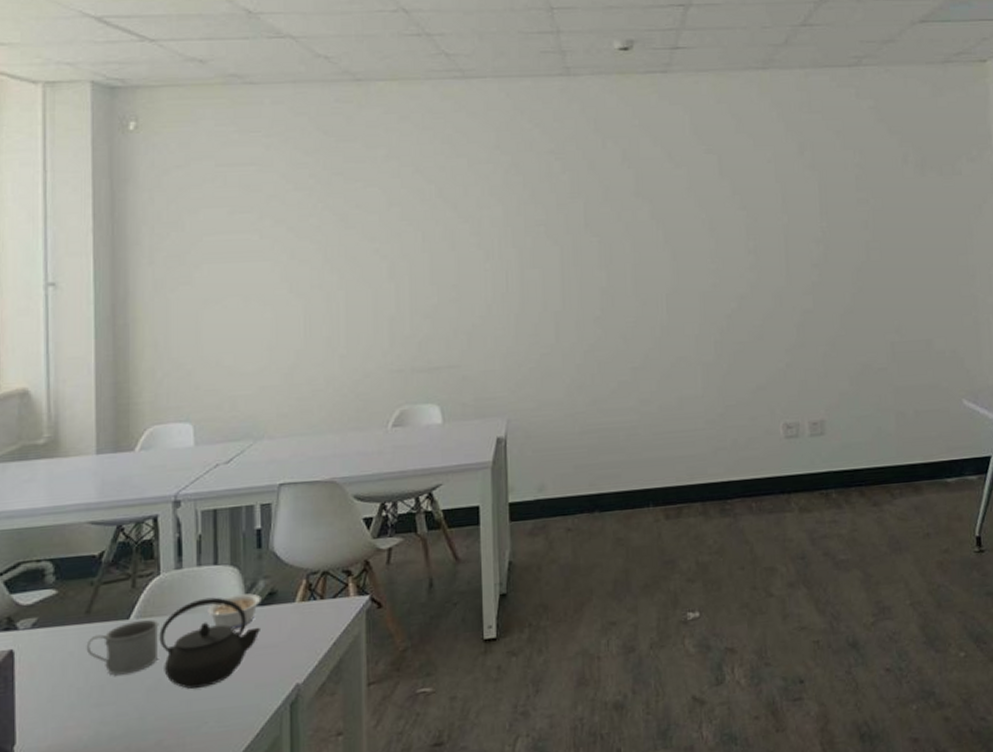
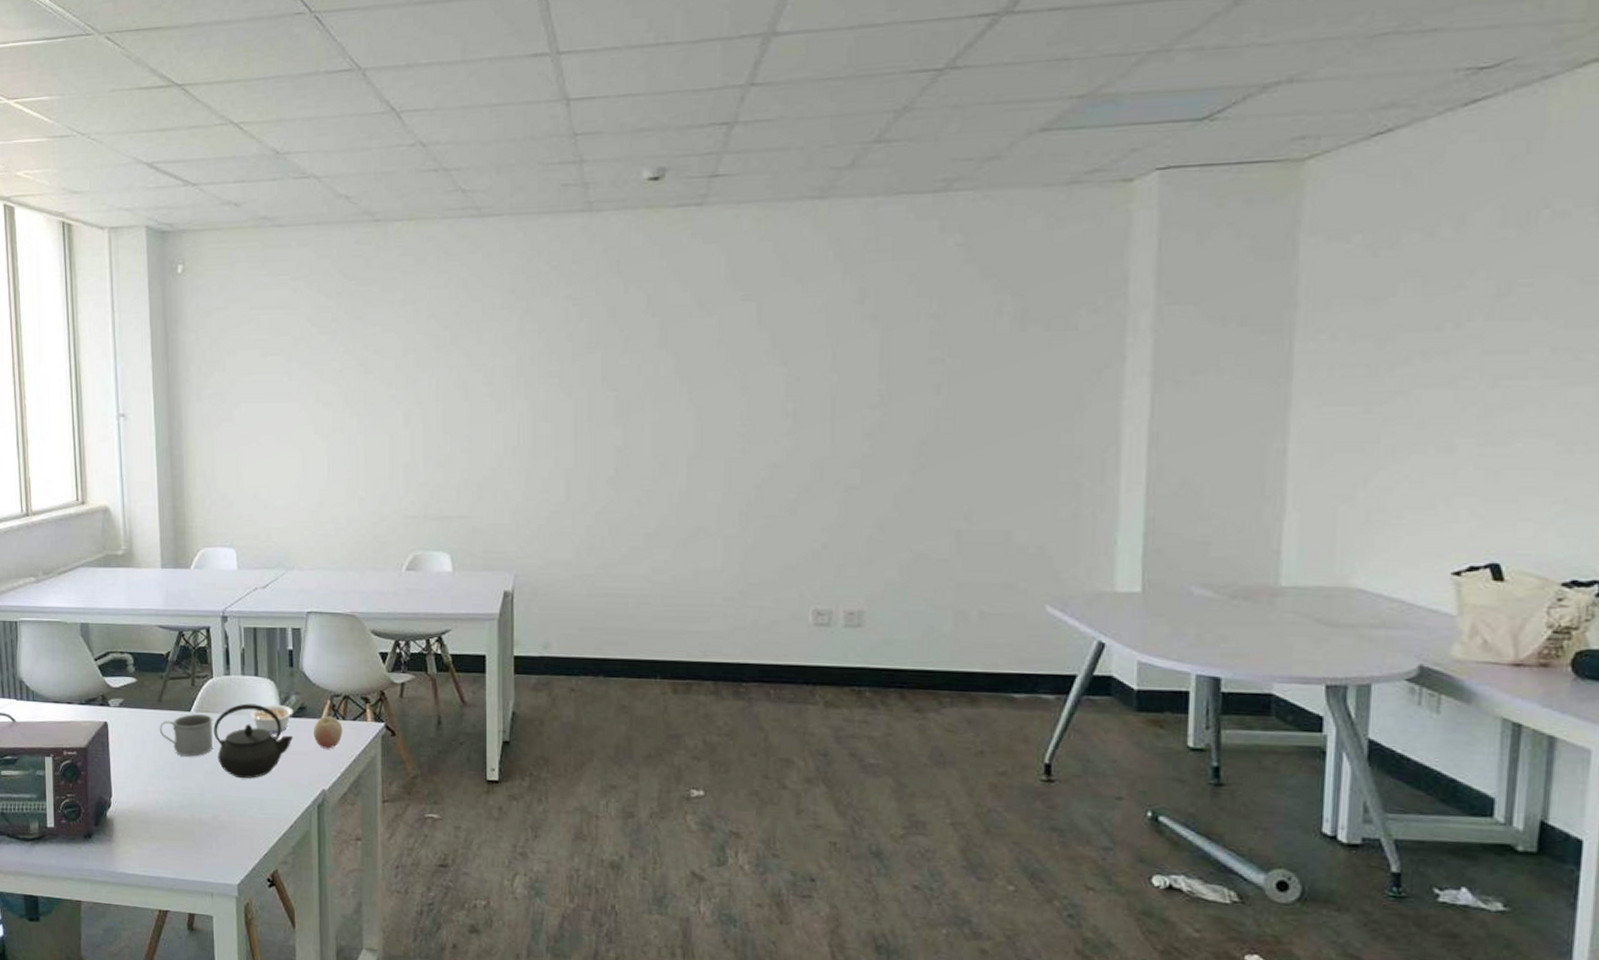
fruit: none [286,597,321,636] -> present [314,715,343,749]

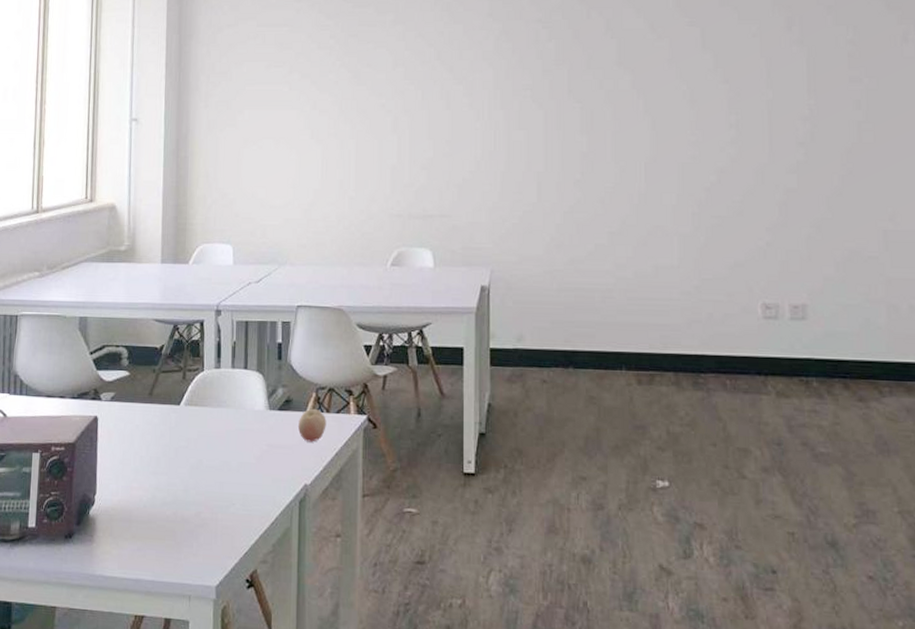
mug: present [159,713,213,757] -> none [148,407,202,451]
kettle: present [213,703,293,779] -> none [201,396,278,473]
legume: present [250,704,294,734] -> none [238,397,280,428]

